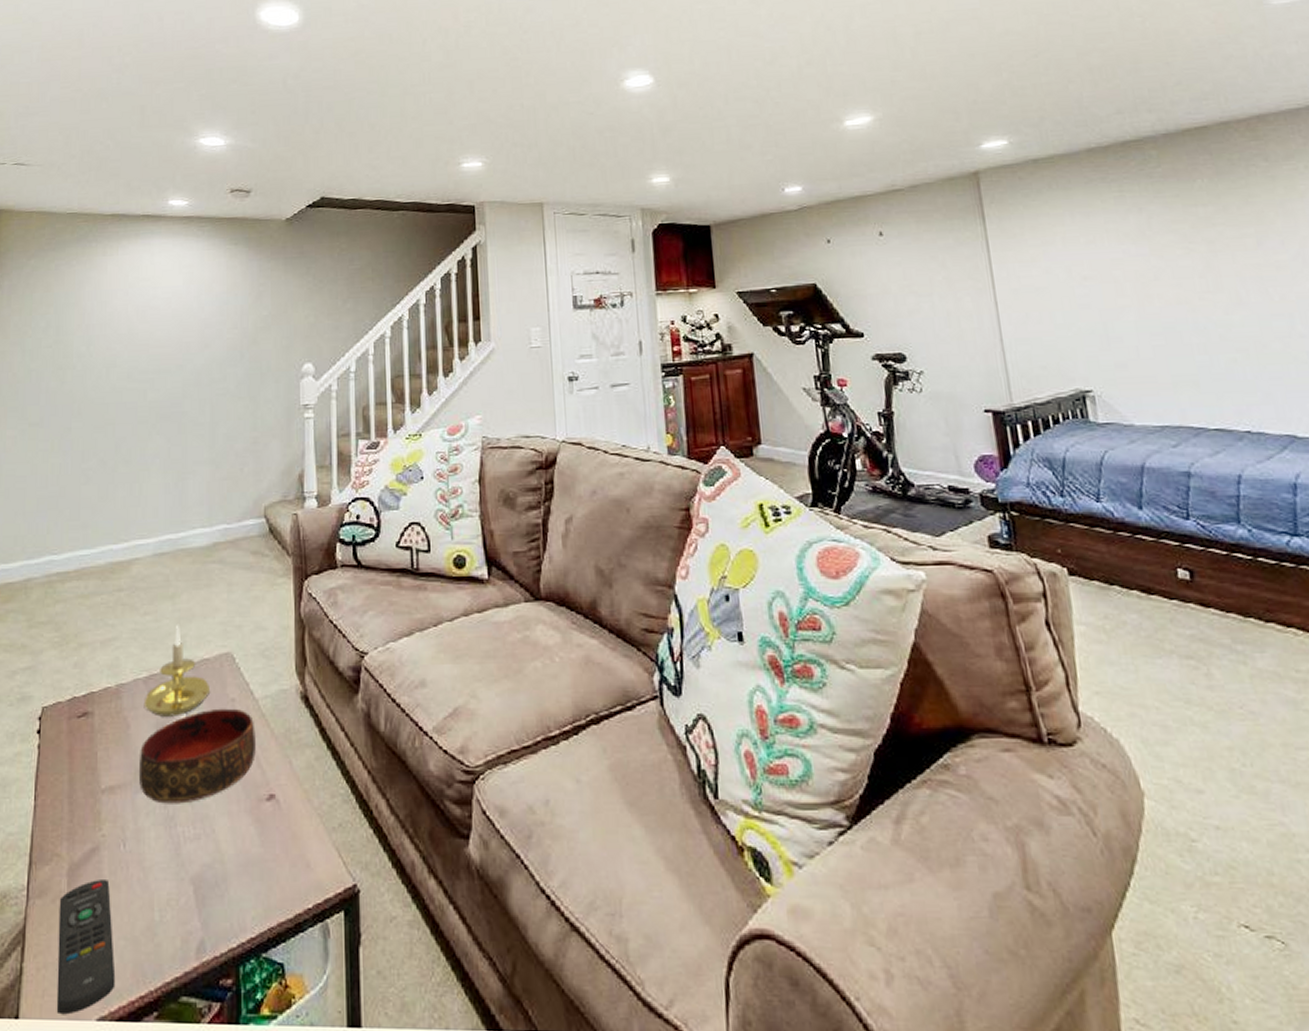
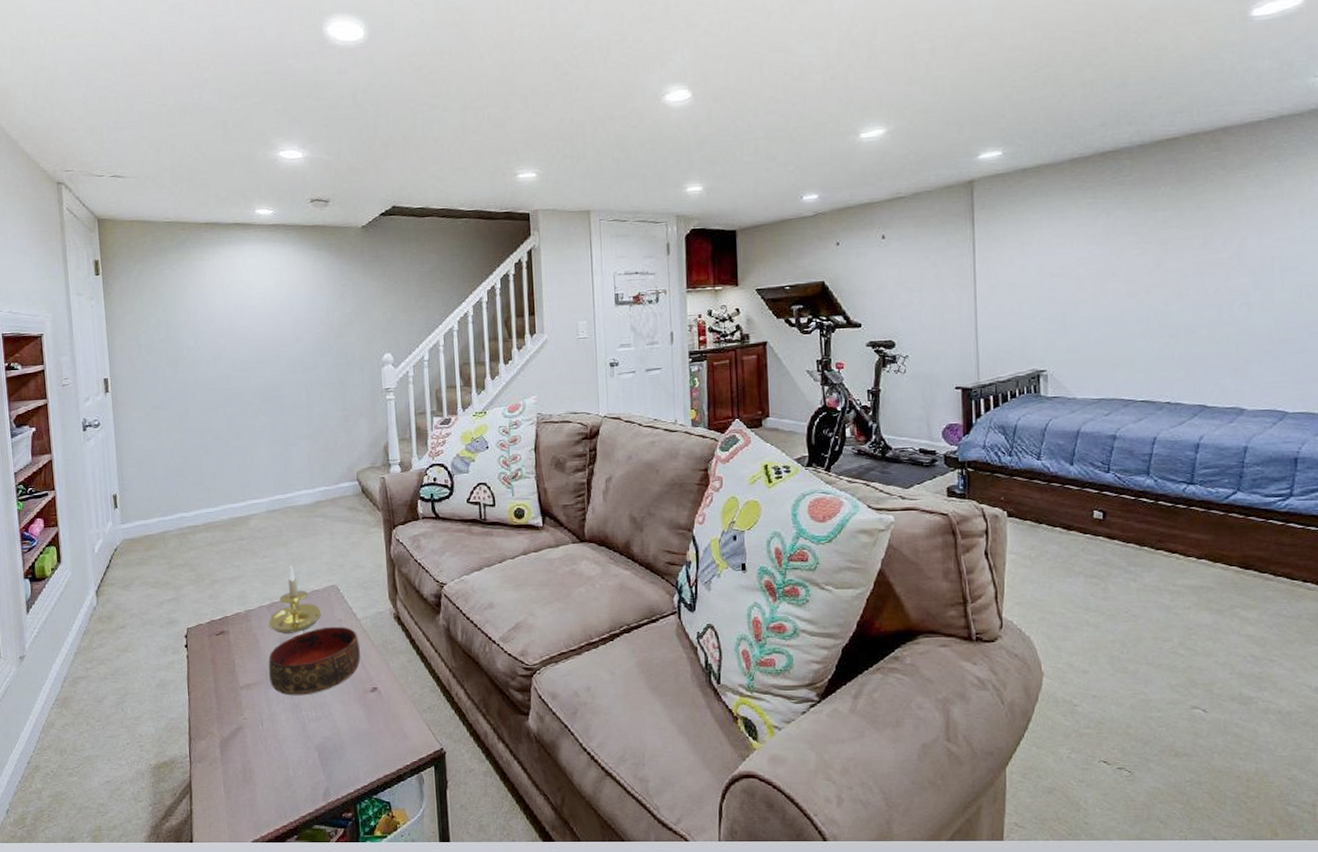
remote control: present [56,880,116,1015] -> none [216,749,264,839]

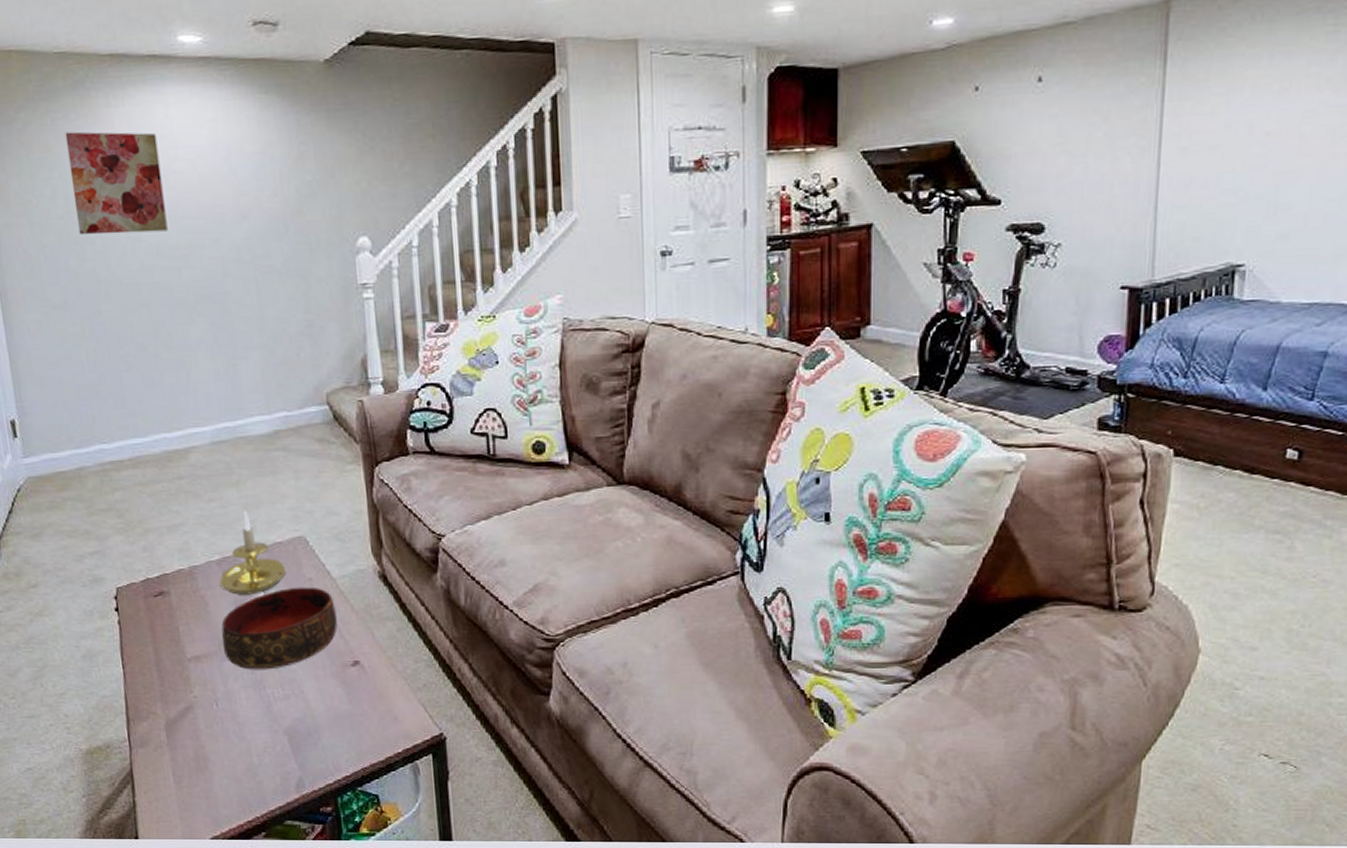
wall art: none [169,278,242,353] -> present [65,131,168,235]

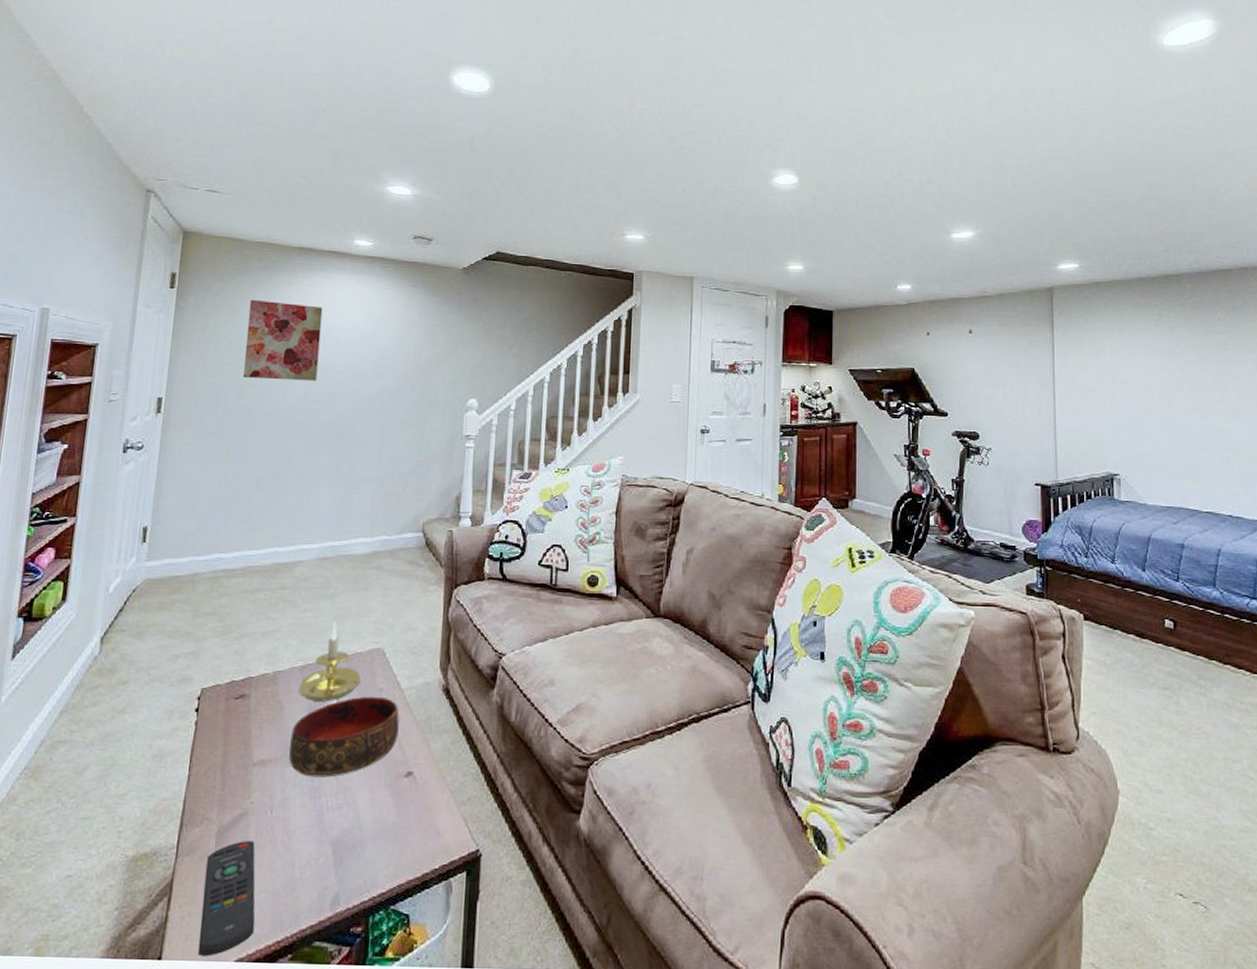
remote control: none [162,732,224,836] -> present [197,841,255,957]

